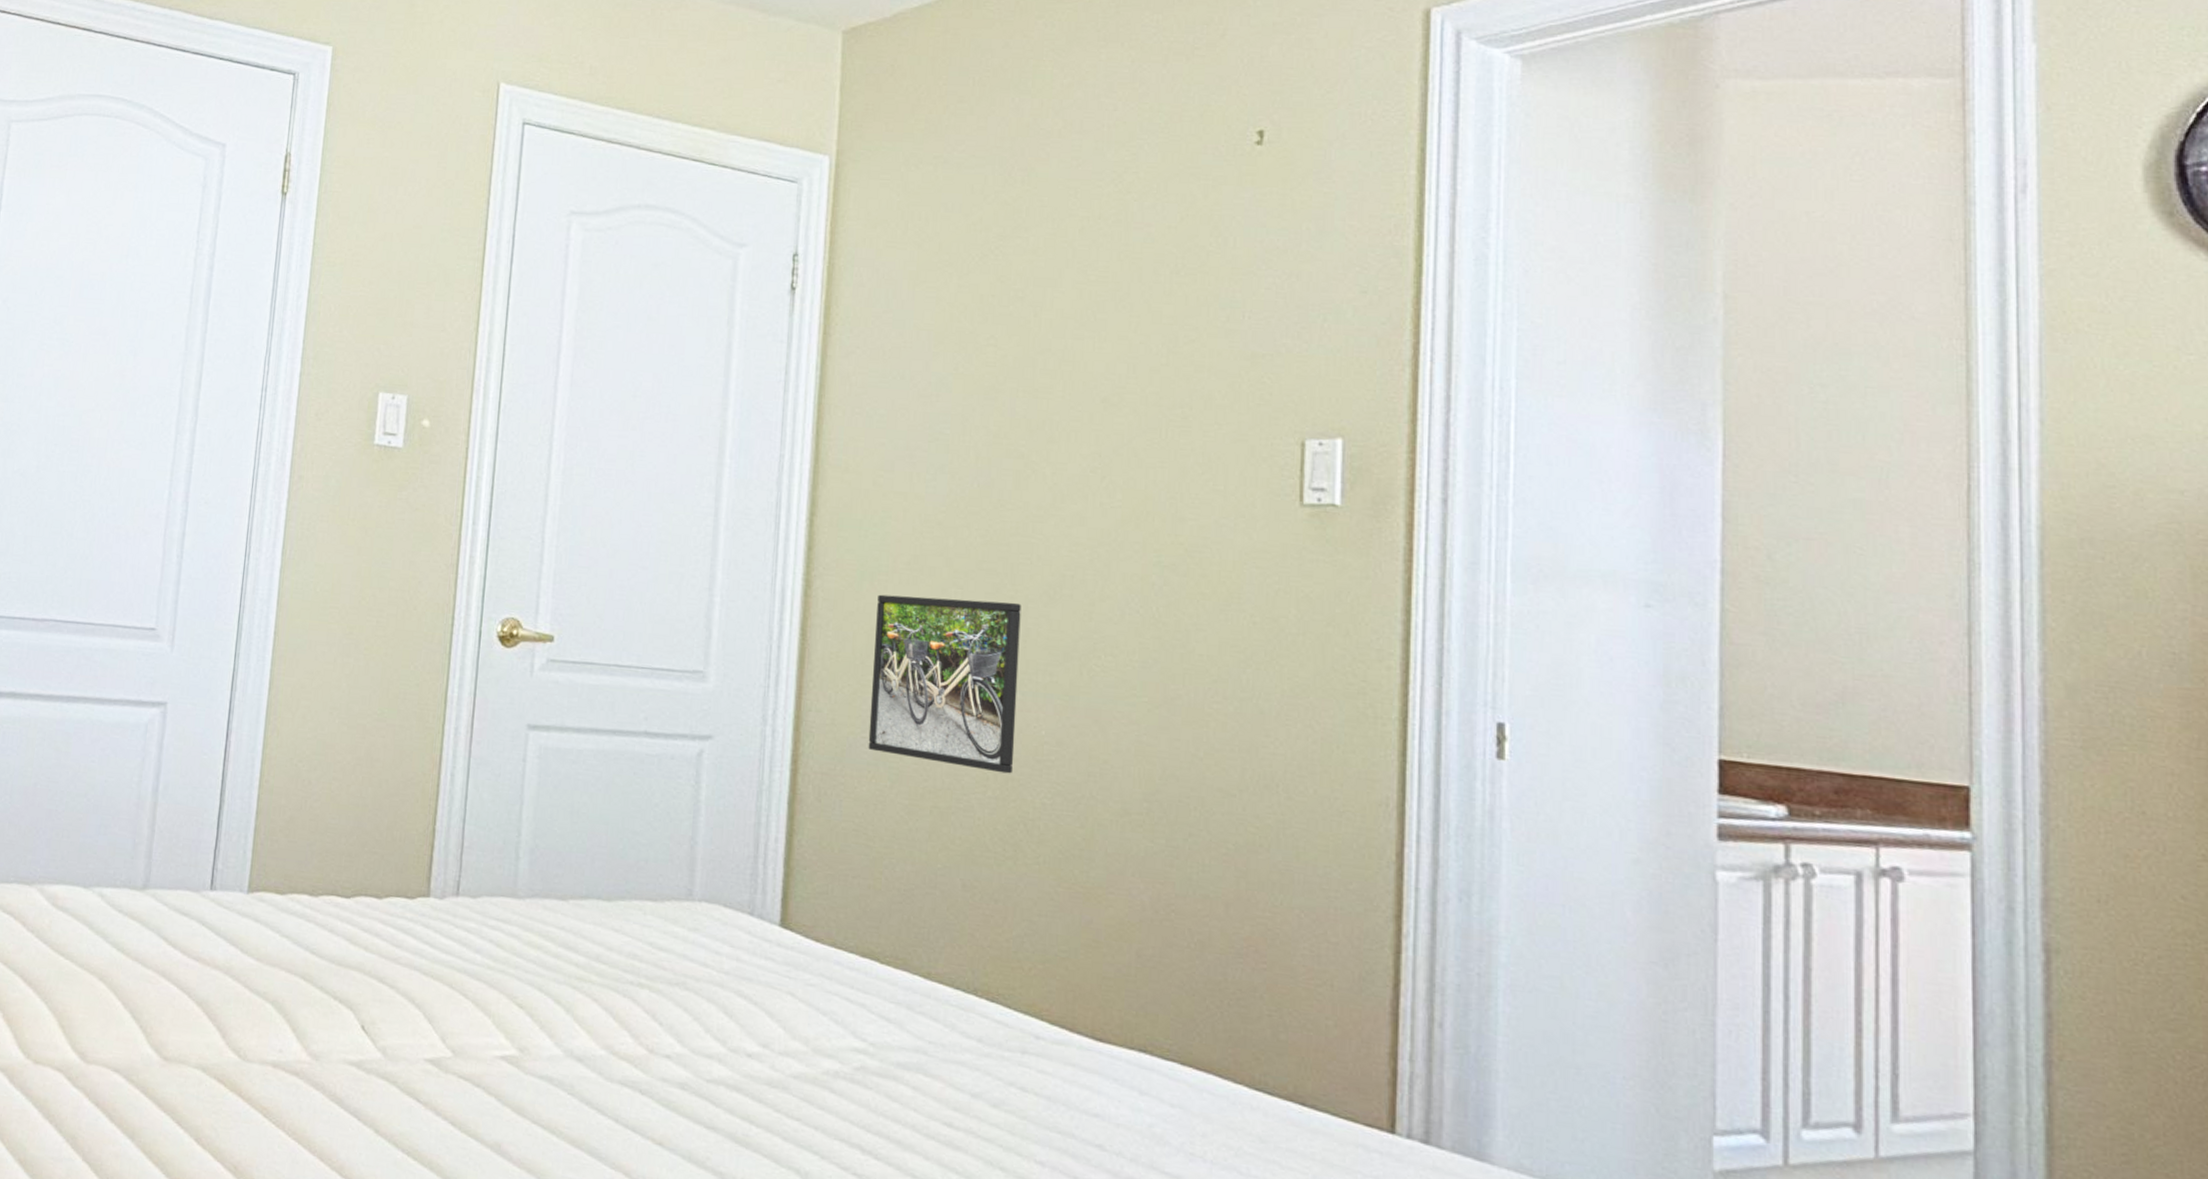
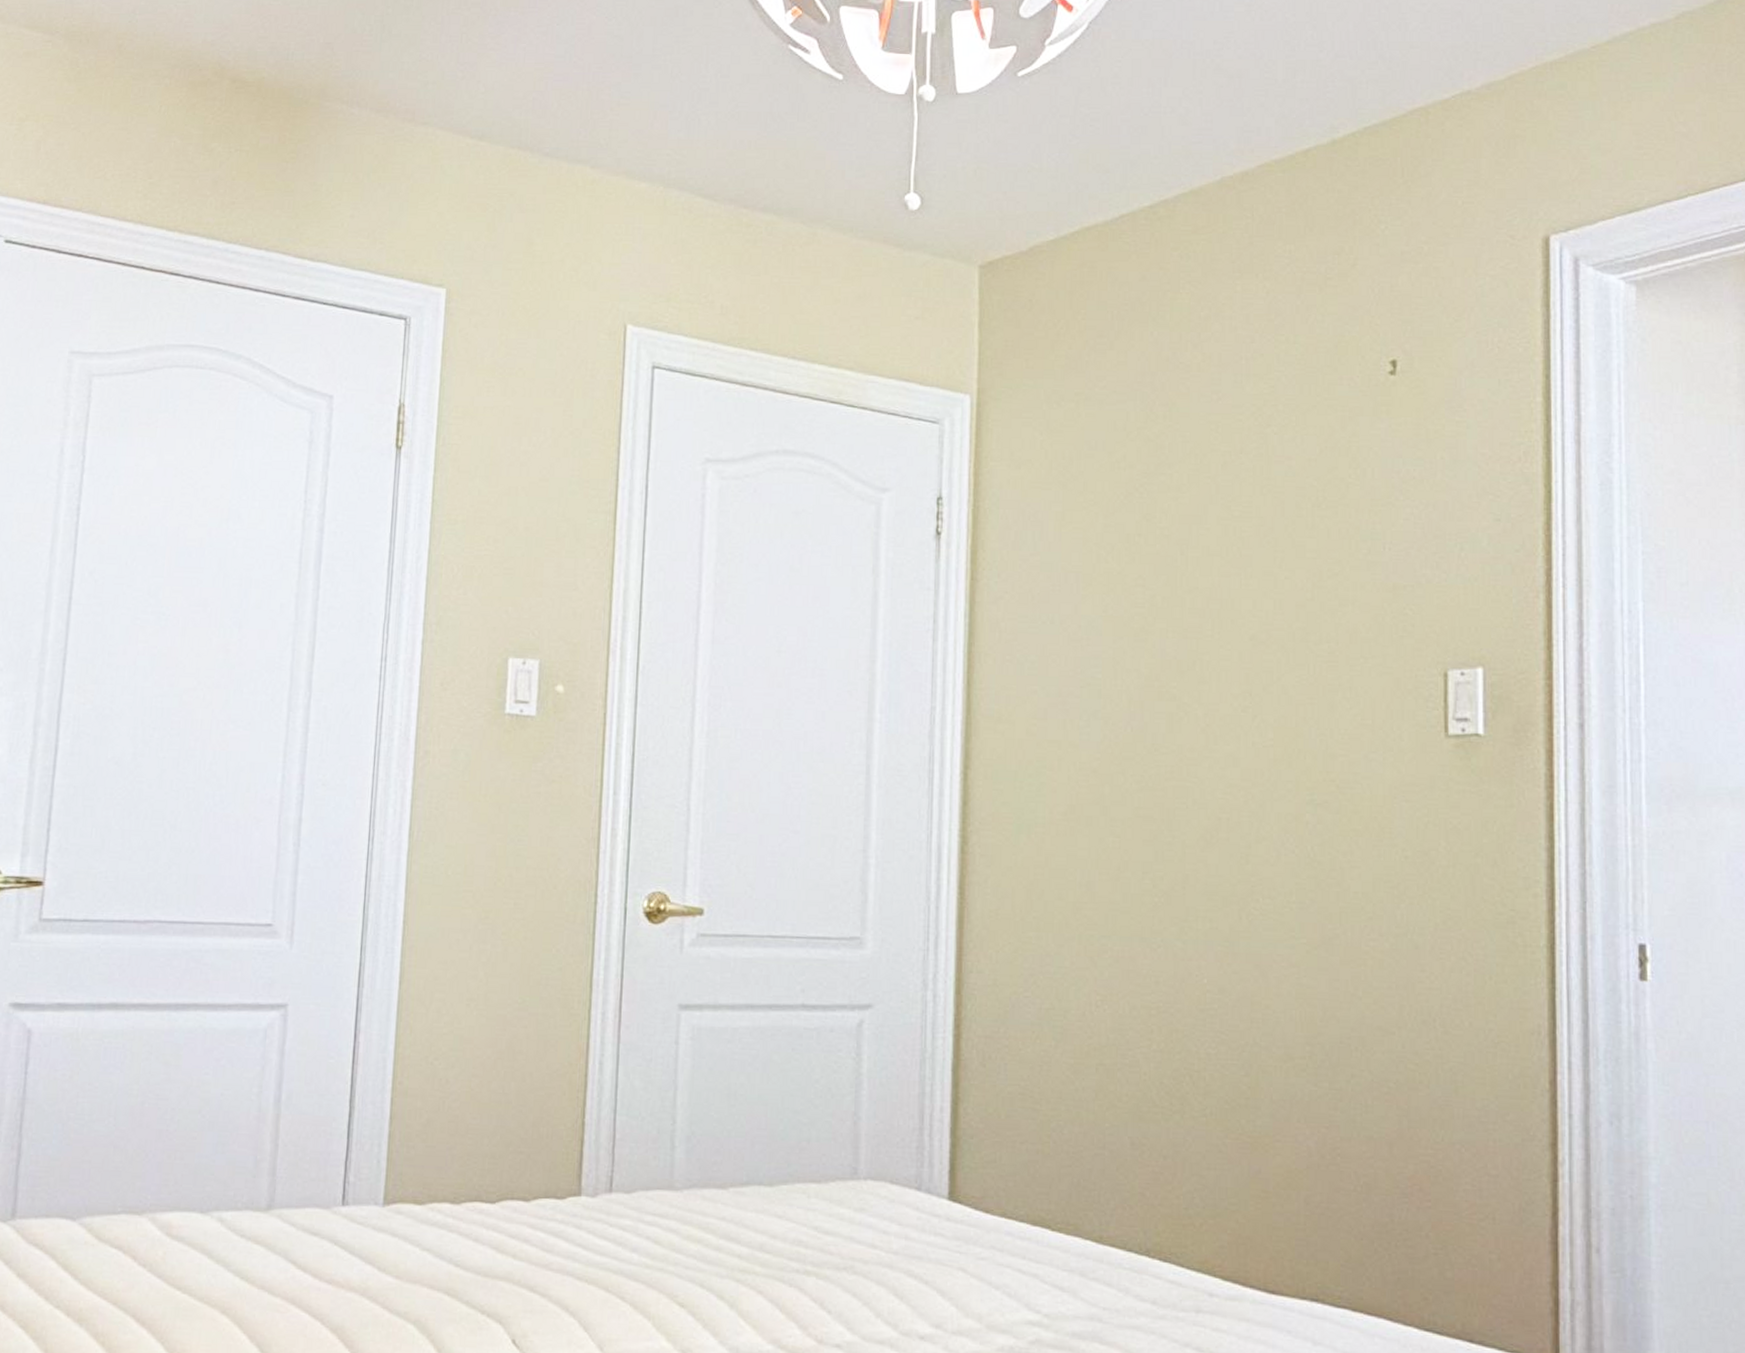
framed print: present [868,594,1021,774] -> none [1031,847,1179,1026]

